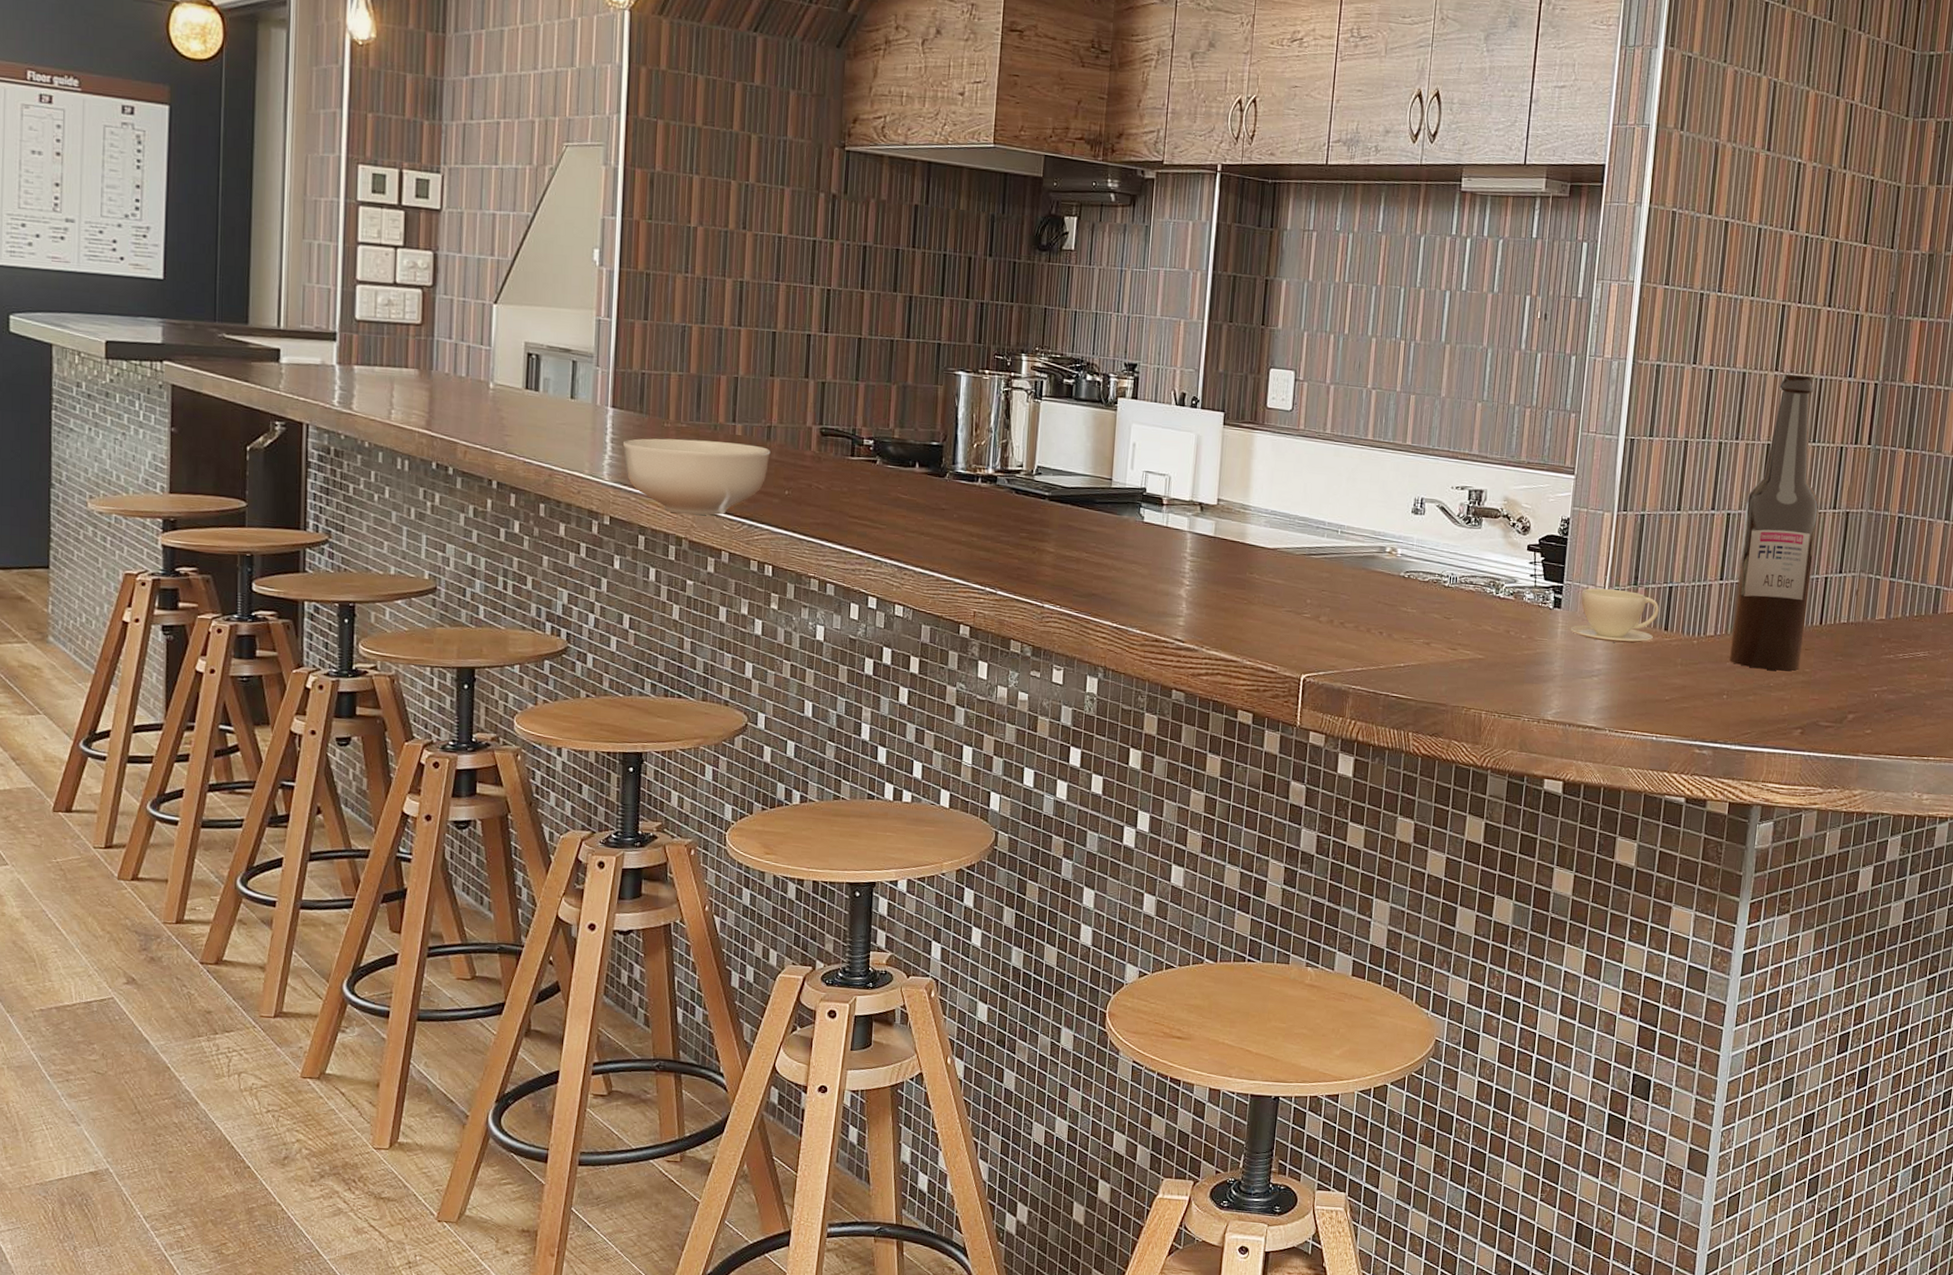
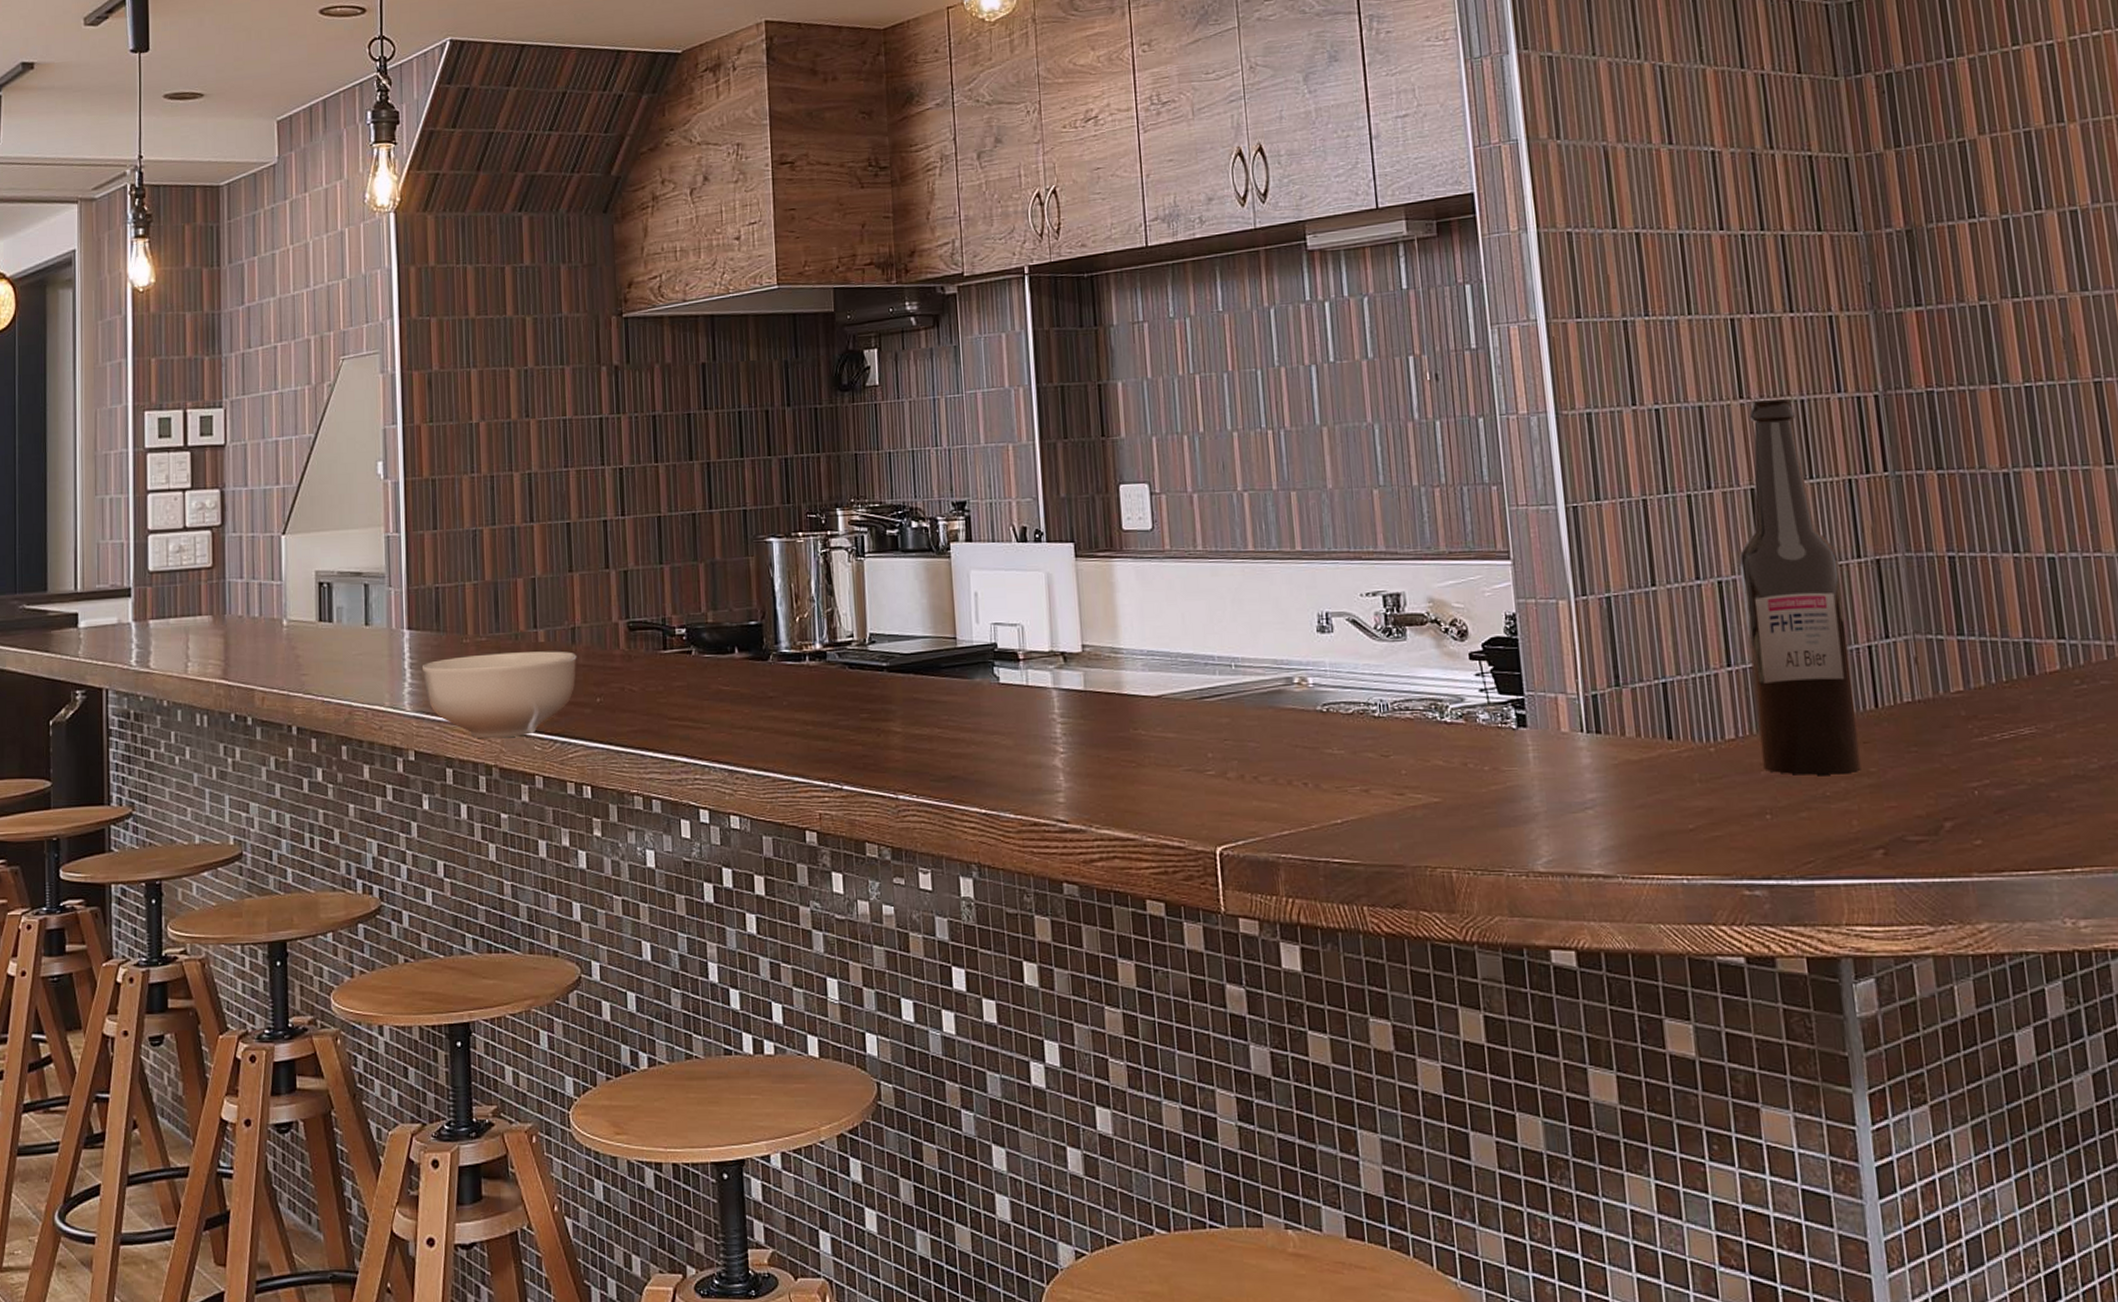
teacup: present [1570,588,1660,644] -> none [1544,695,1656,763]

